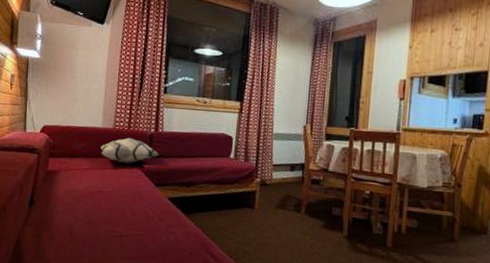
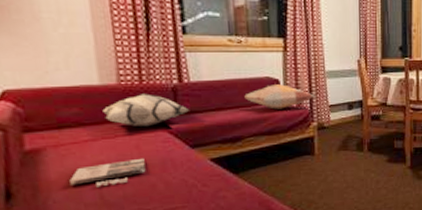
magazine: none [69,188,121,207] -> present [69,159,146,188]
decorative pillow: none [202,140,261,163] -> present [244,84,315,109]

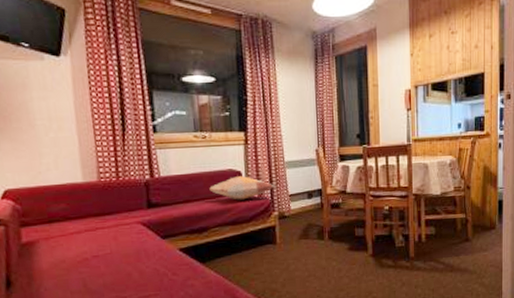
magazine: present [69,159,146,188] -> none [58,249,123,276]
decorative pillow: present [102,94,189,127] -> none [85,189,159,220]

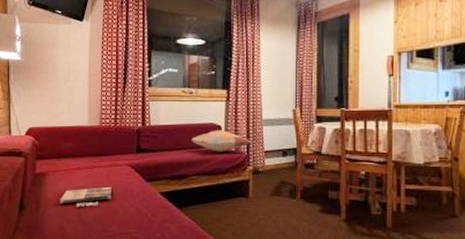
magazine: none [58,249,123,276] -> present [60,187,111,208]

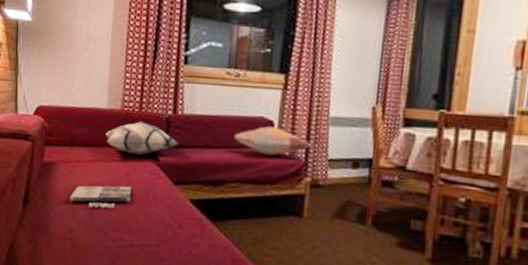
decorative pillow: none [88,134,147,161] -> present [105,121,178,156]

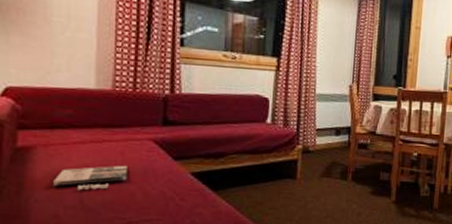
decorative pillow: present [105,121,178,156] -> none [95,101,176,135]
decorative pillow: present [234,126,313,156] -> none [232,103,303,129]

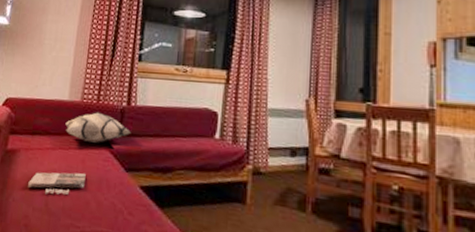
decorative pillow: none [95,101,176,135] -> present [65,112,131,144]

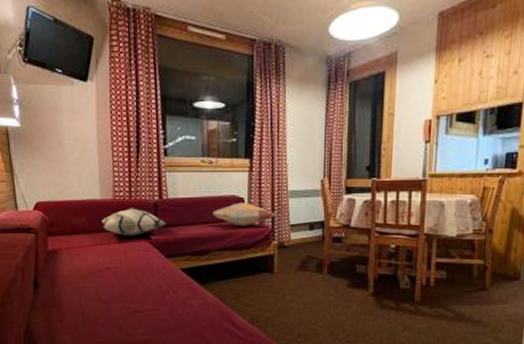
magazine: present [28,172,86,195] -> none [76,264,130,285]
decorative pillow: none [181,117,253,145] -> present [212,203,277,227]

